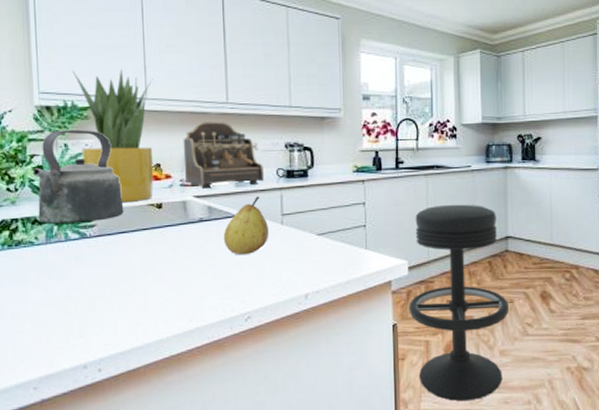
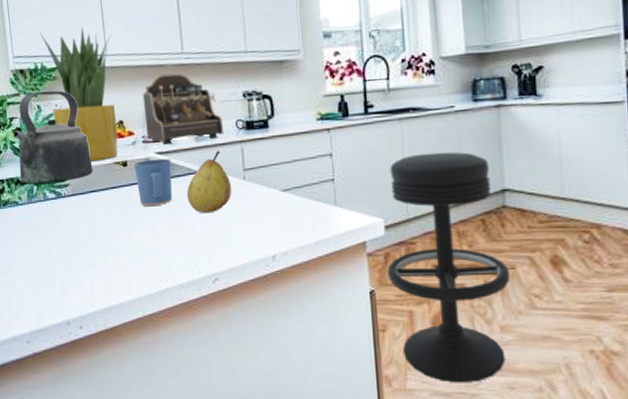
mug: none [169,202,210,248] -> present [134,158,173,207]

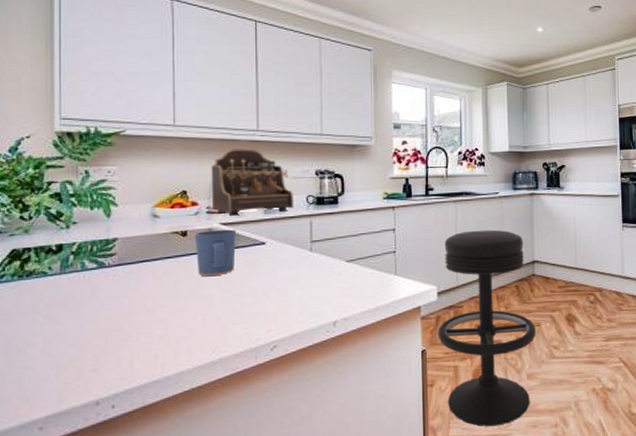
kettle: present [12,90,93,185] -> none [49,156,147,254]
planter: present [40,27,118,162] -> none [97,96,182,231]
fruit: present [186,151,232,214] -> none [250,223,298,283]

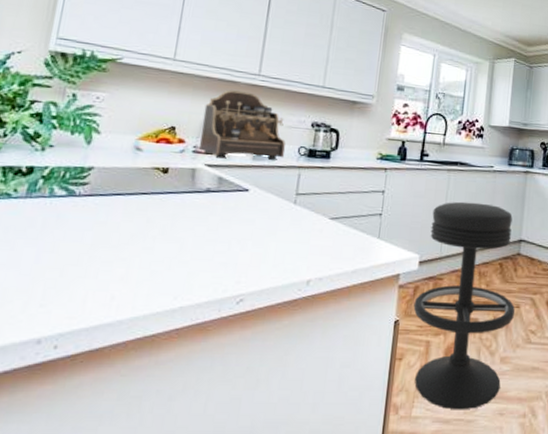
mug: present [194,229,237,277] -> none [172,170,221,219]

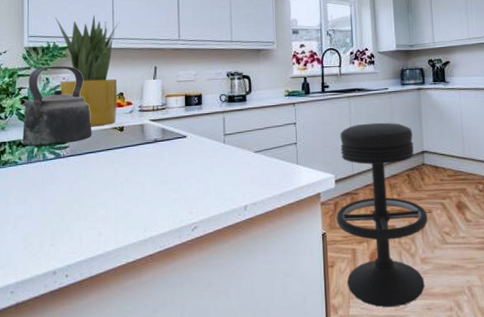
kettle: none [23,78,128,180] -> present [19,66,92,147]
planter: none [89,21,186,163] -> present [55,15,119,127]
spice rack: present [198,90,286,160] -> none [142,55,210,113]

